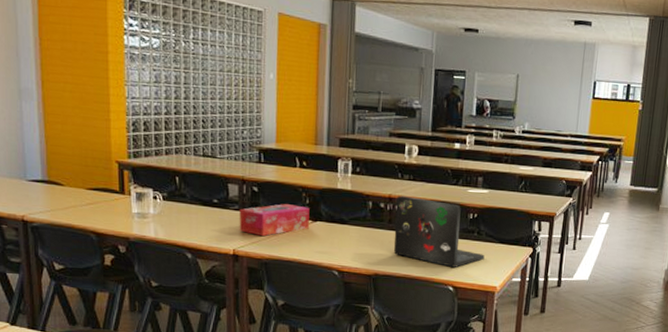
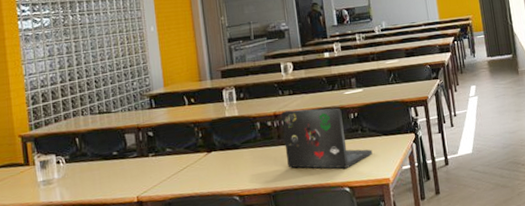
tissue box: present [239,204,310,237] -> none [138,140,205,178]

